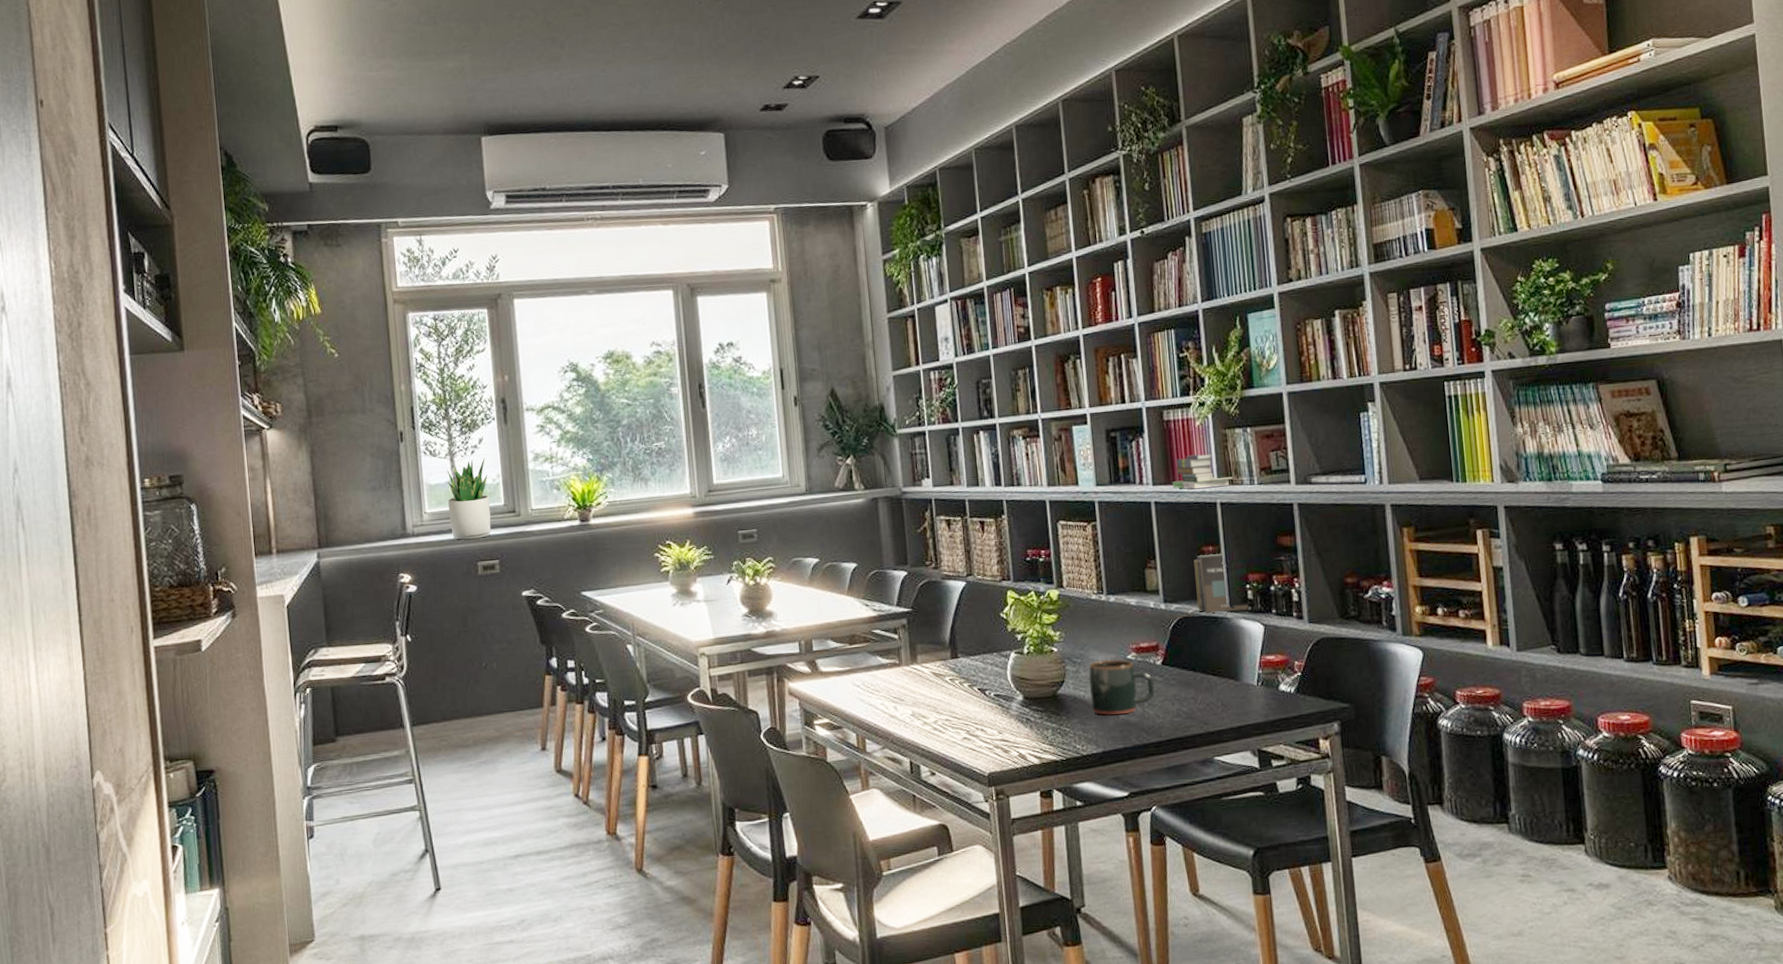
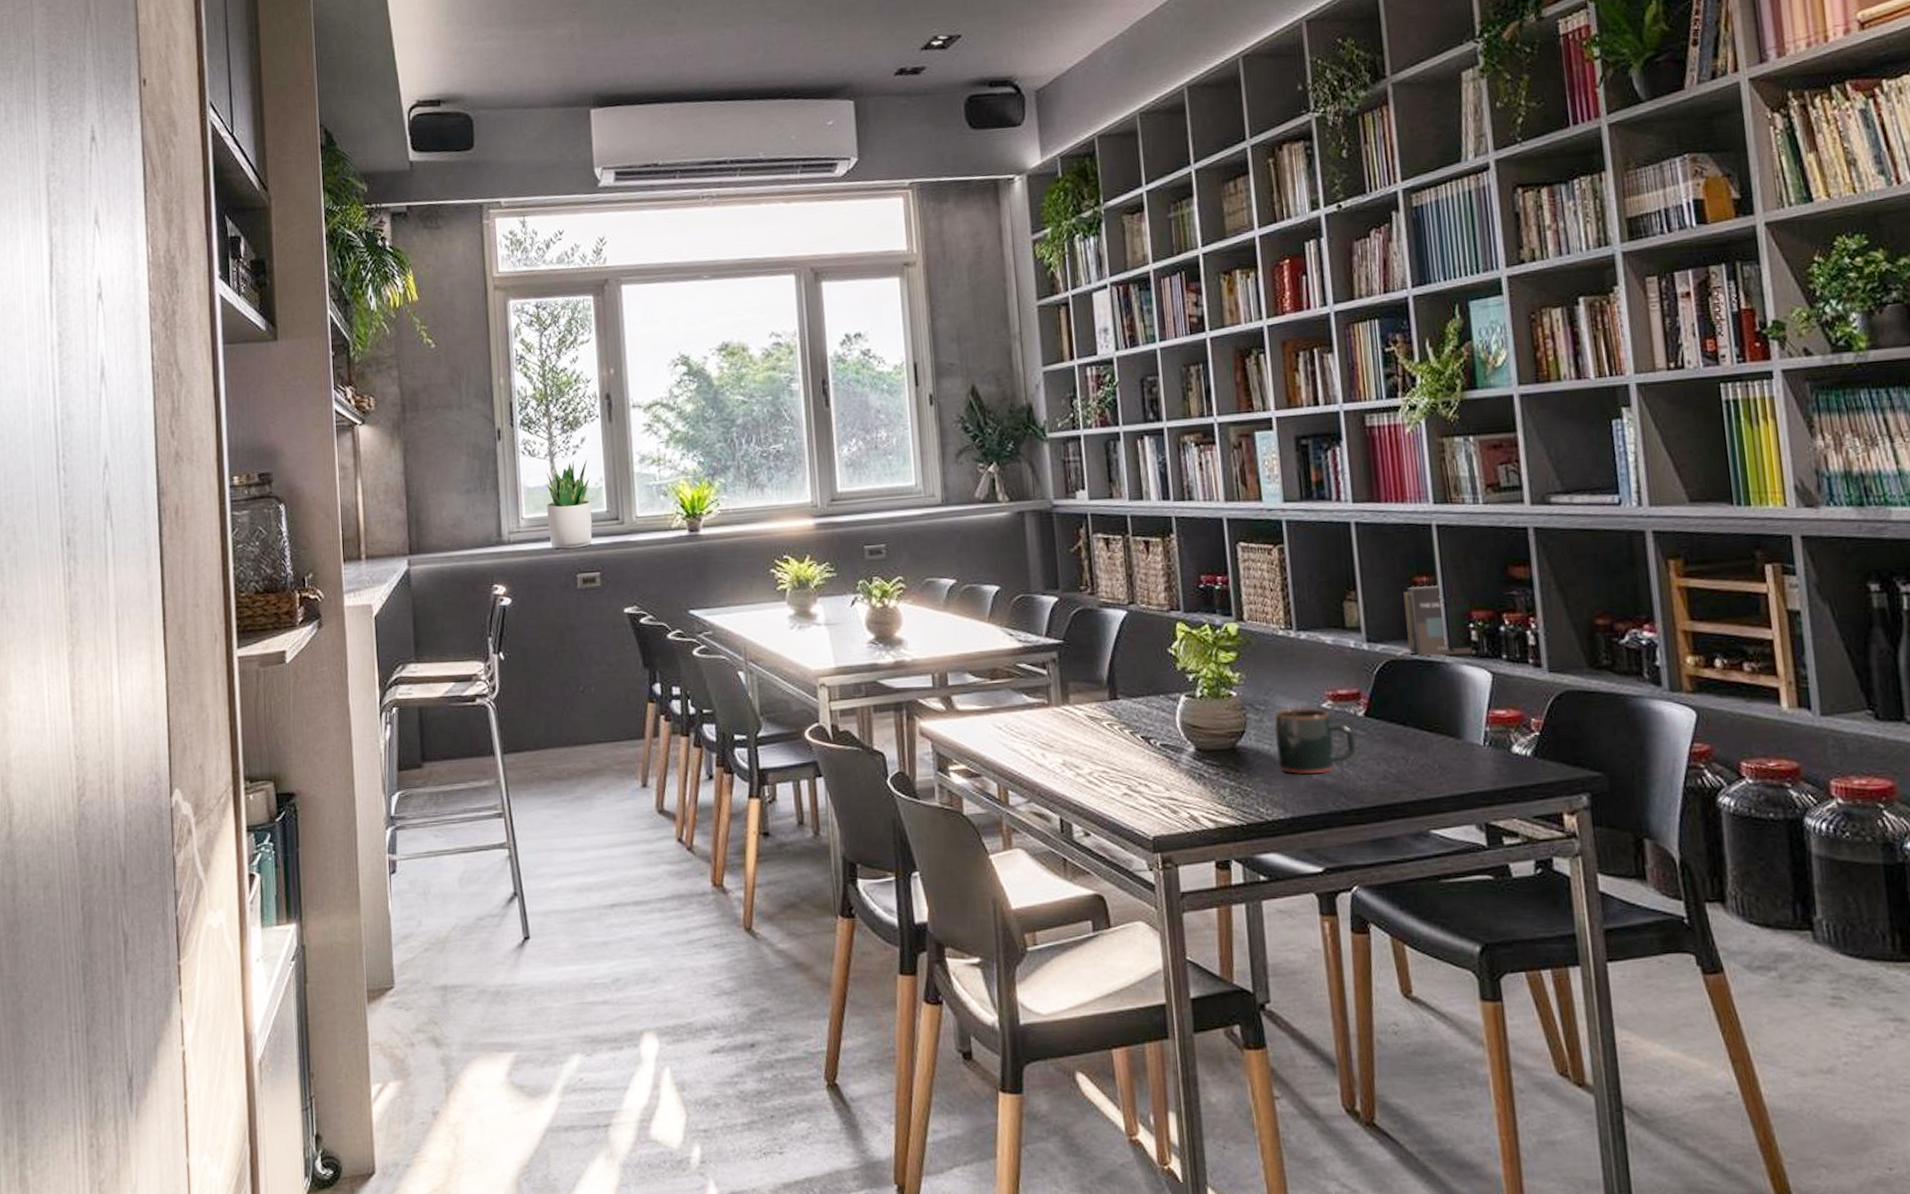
books: present [1172,454,1233,490] -> none [1376,466,1452,509]

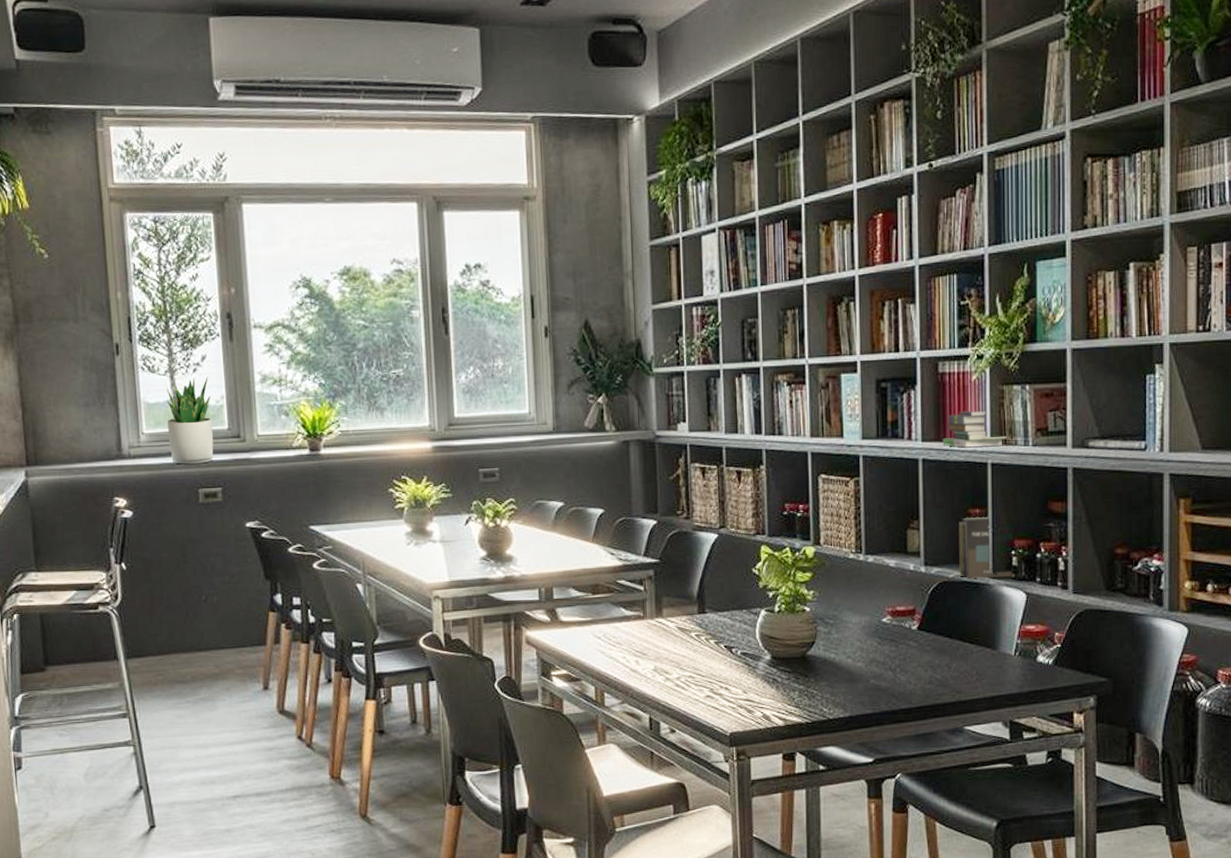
mug: present [1274,707,1355,775] -> none [840,621,908,680]
books: none [1376,466,1452,509] -> present [942,410,1007,448]

